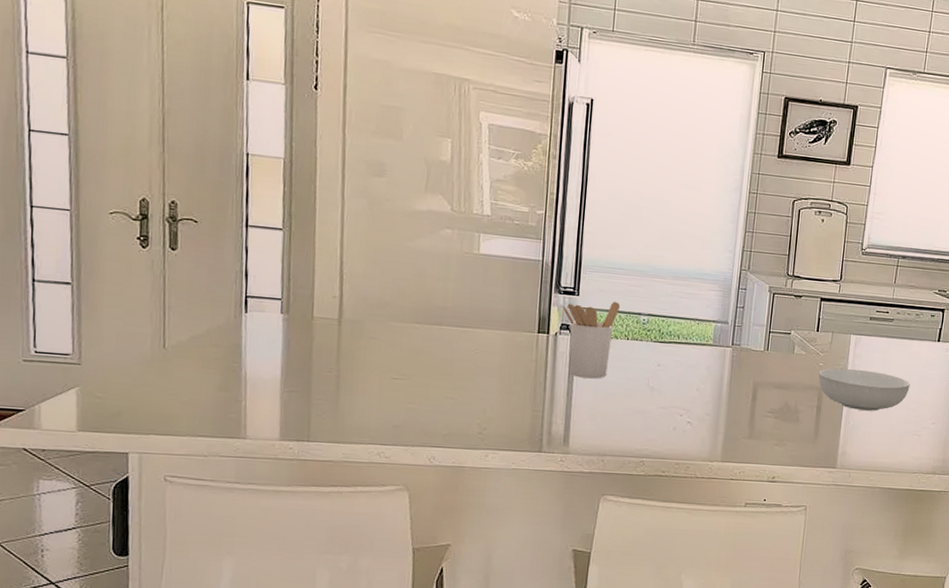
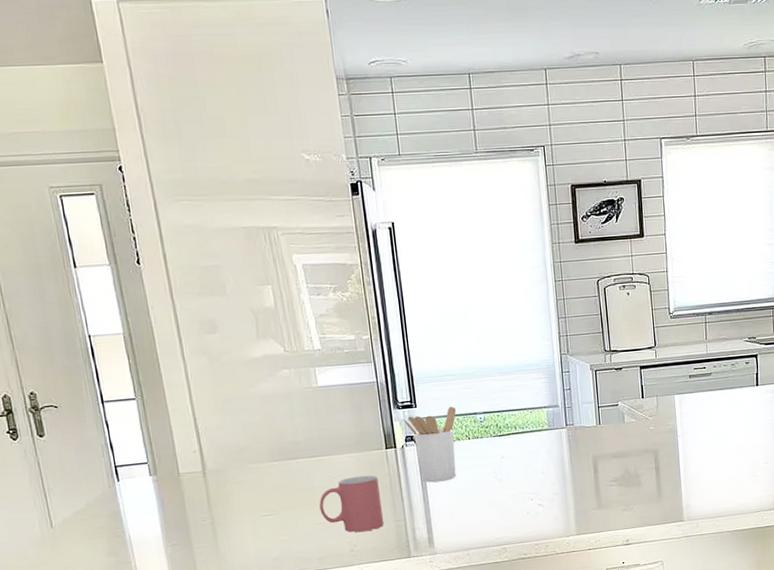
mug: none [455,355,523,416] -> present [319,475,384,532]
serving bowl: present [818,368,910,411] -> none [650,425,738,464]

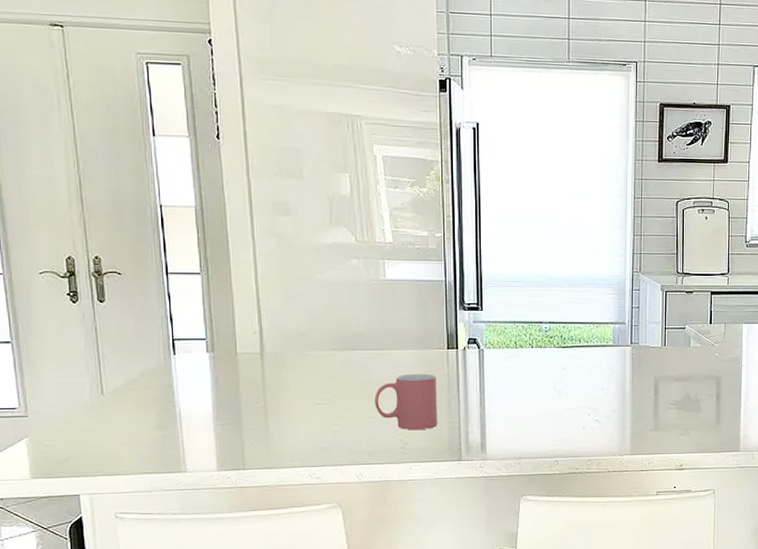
utensil holder: present [404,406,457,483] -> none [469,312,522,388]

